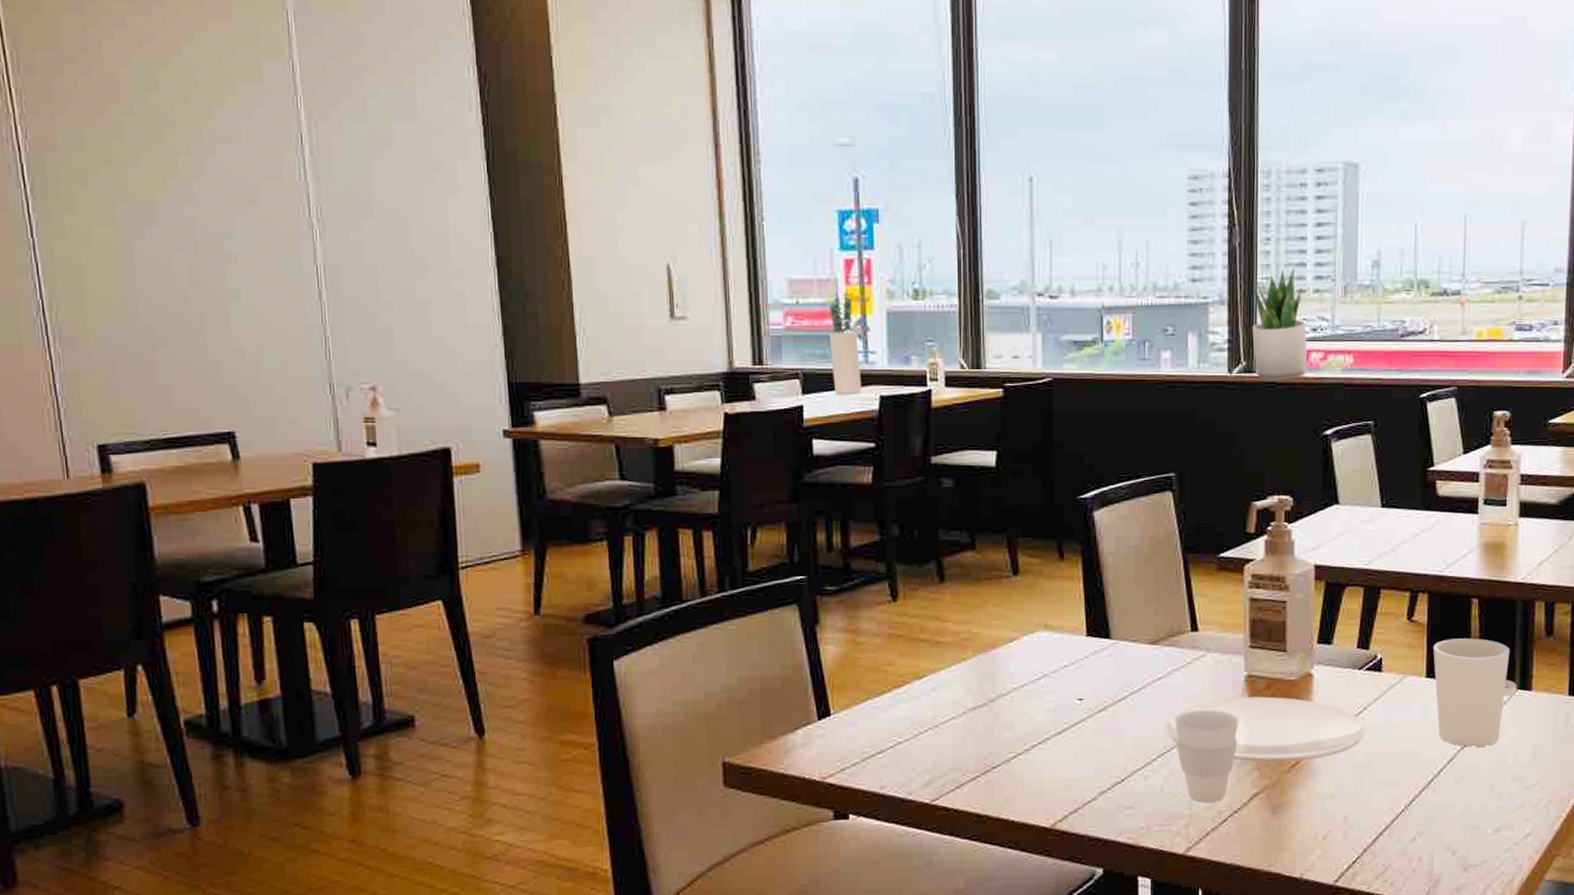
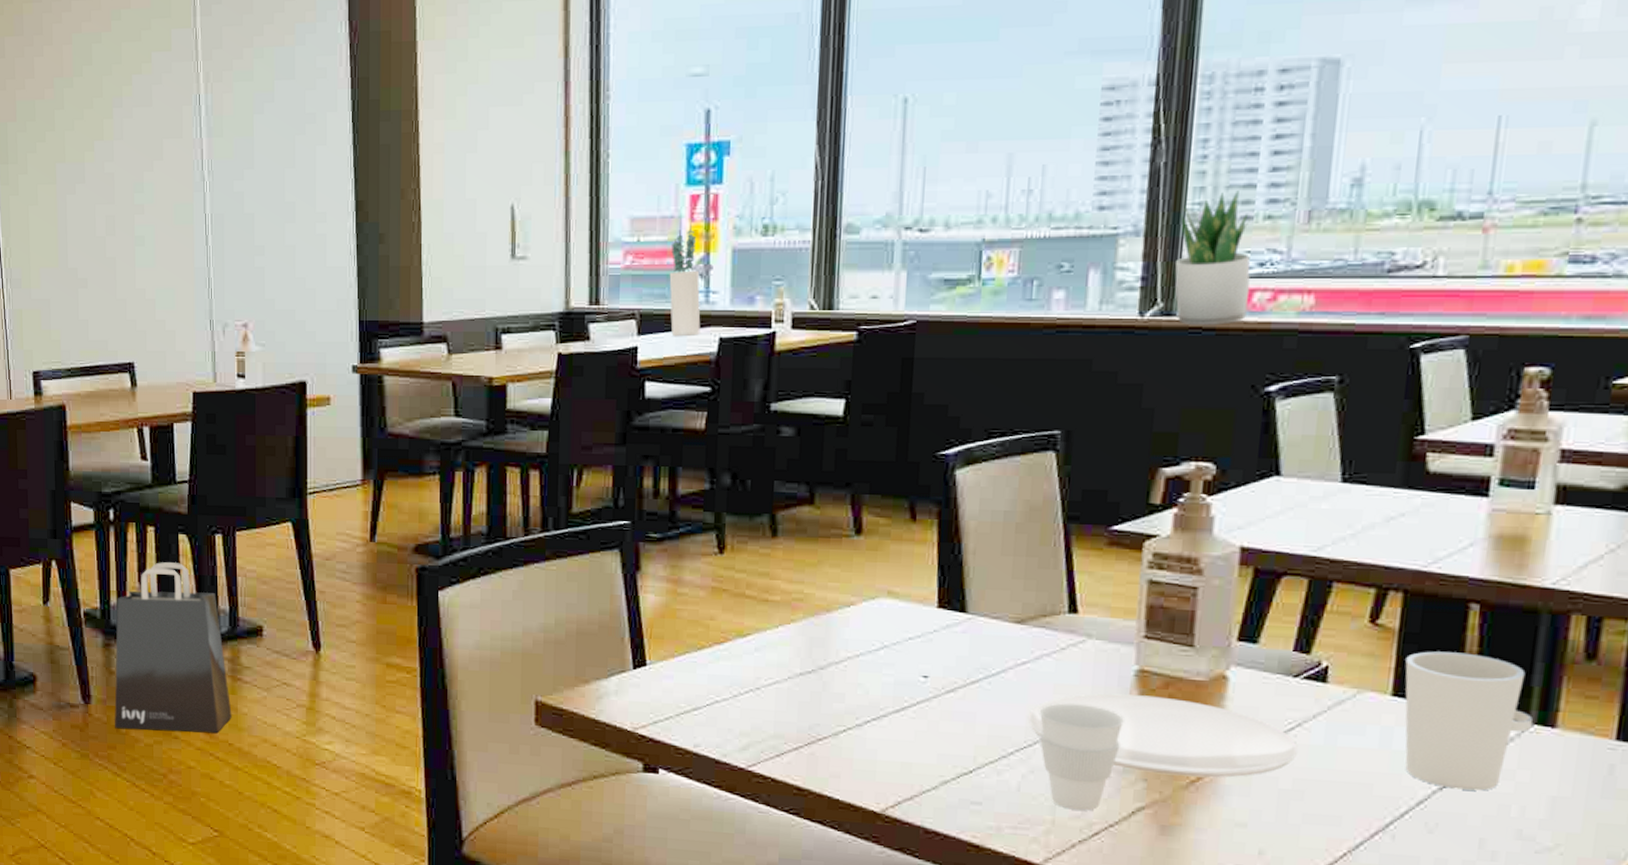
shopping bag: none [228,655,383,851] -> present [114,562,232,734]

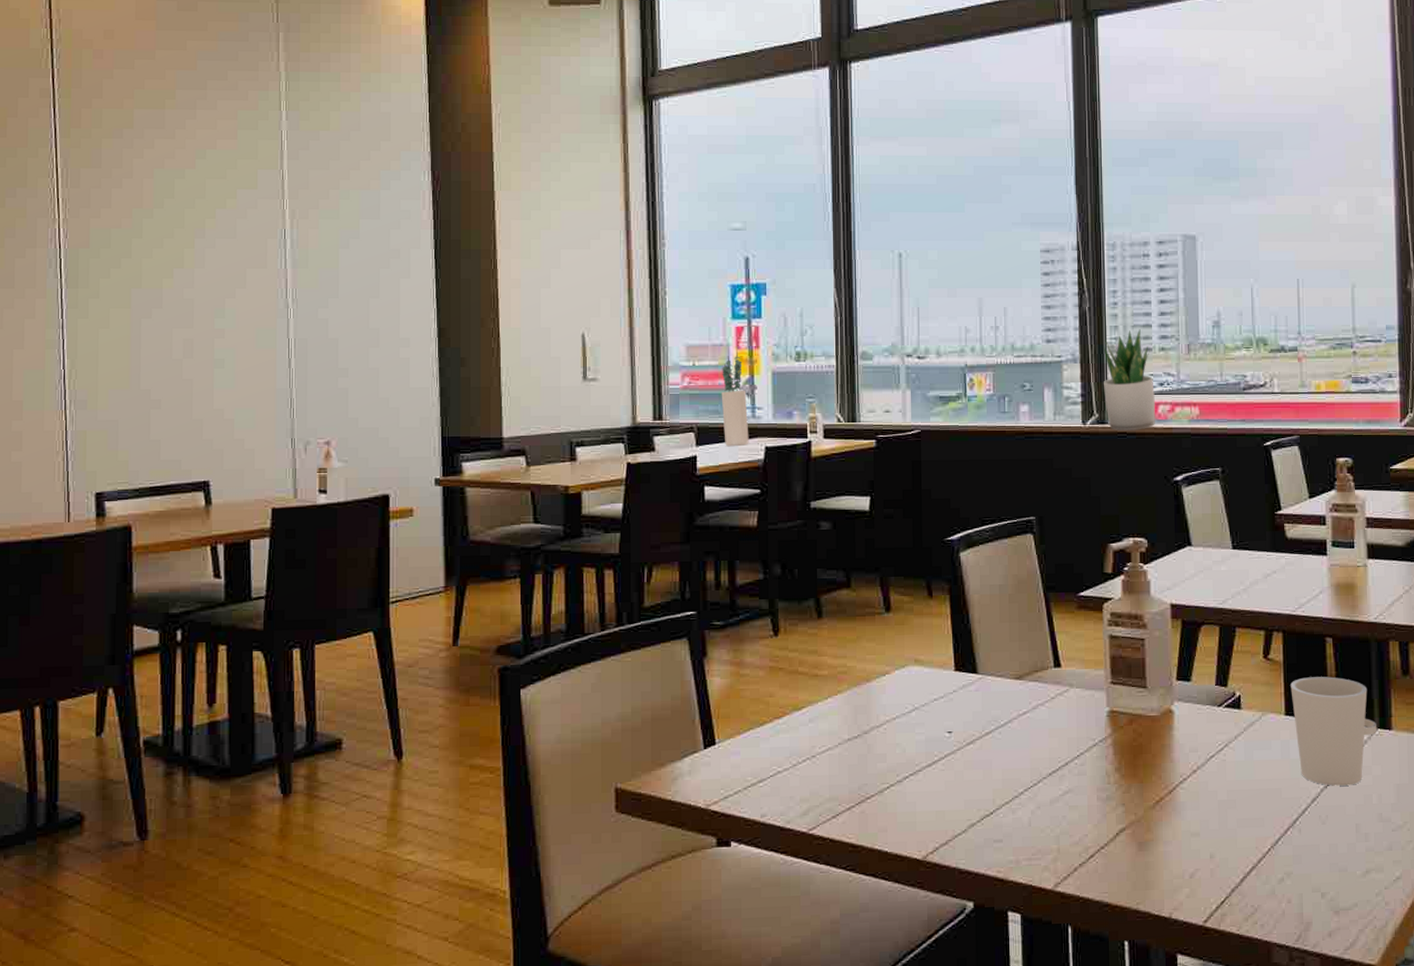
shopping bag: present [114,562,232,734] -> none [175,681,307,864]
plate: present [1027,693,1298,778] -> none [1031,732,1227,798]
cup: present [1039,702,1126,811] -> none [1039,743,1104,837]

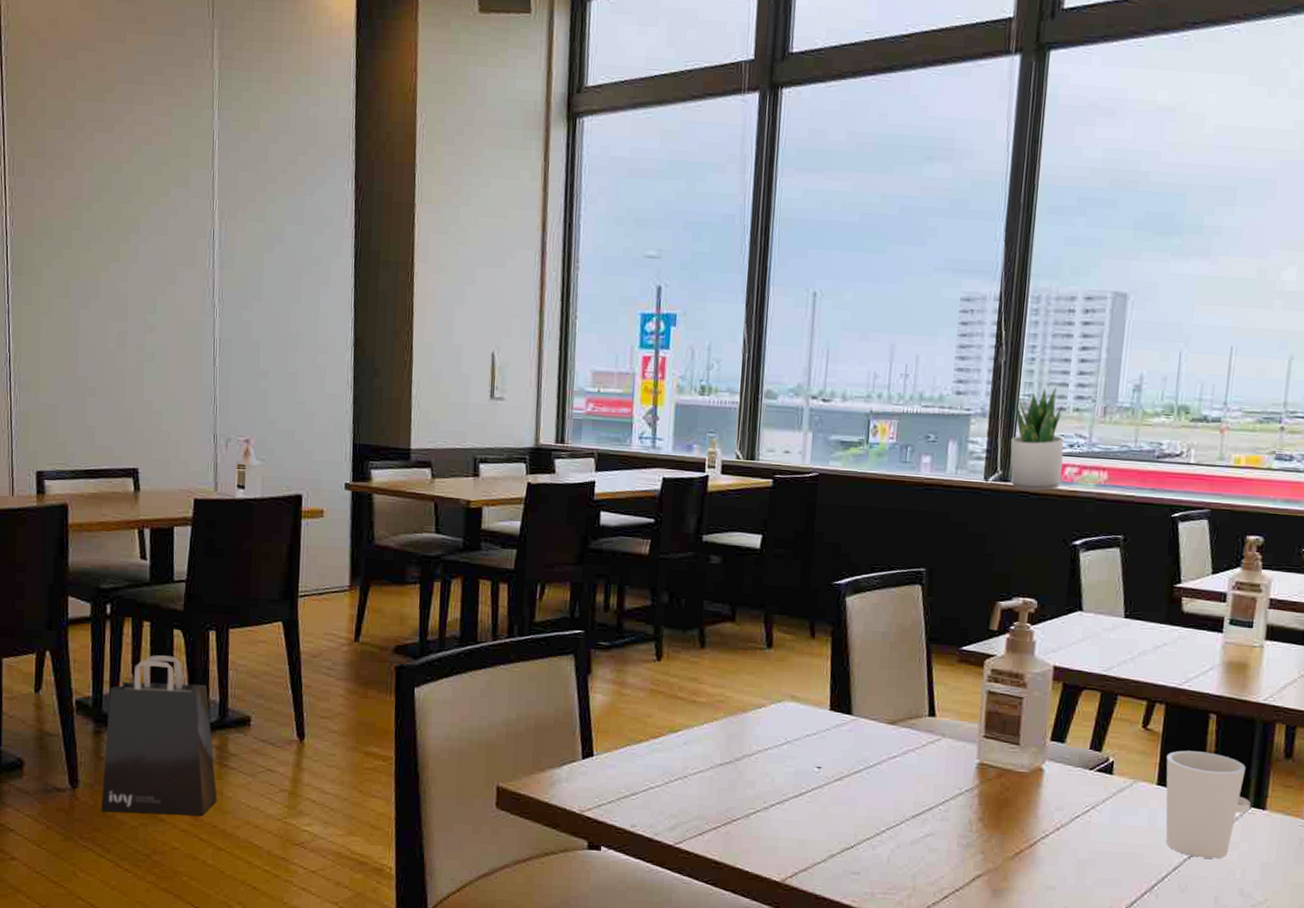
shopping bag: none [175,681,307,864] -> present [101,655,217,816]
vase: present [721,351,749,447] -> none [623,380,649,476]

